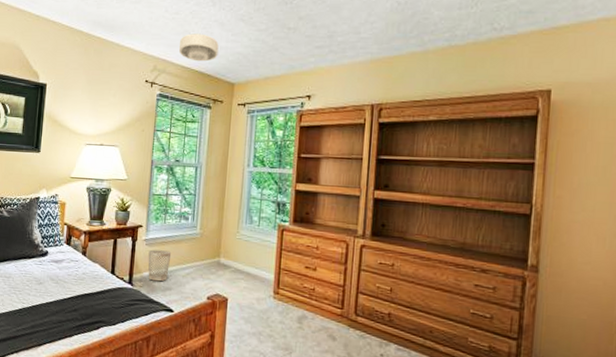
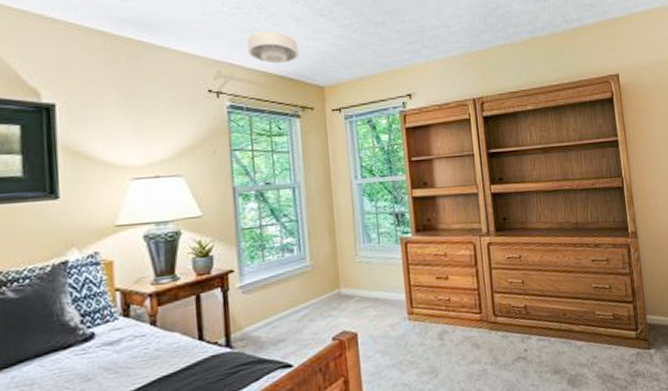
wastebasket: present [148,249,172,282] -> none [247,294,279,336]

